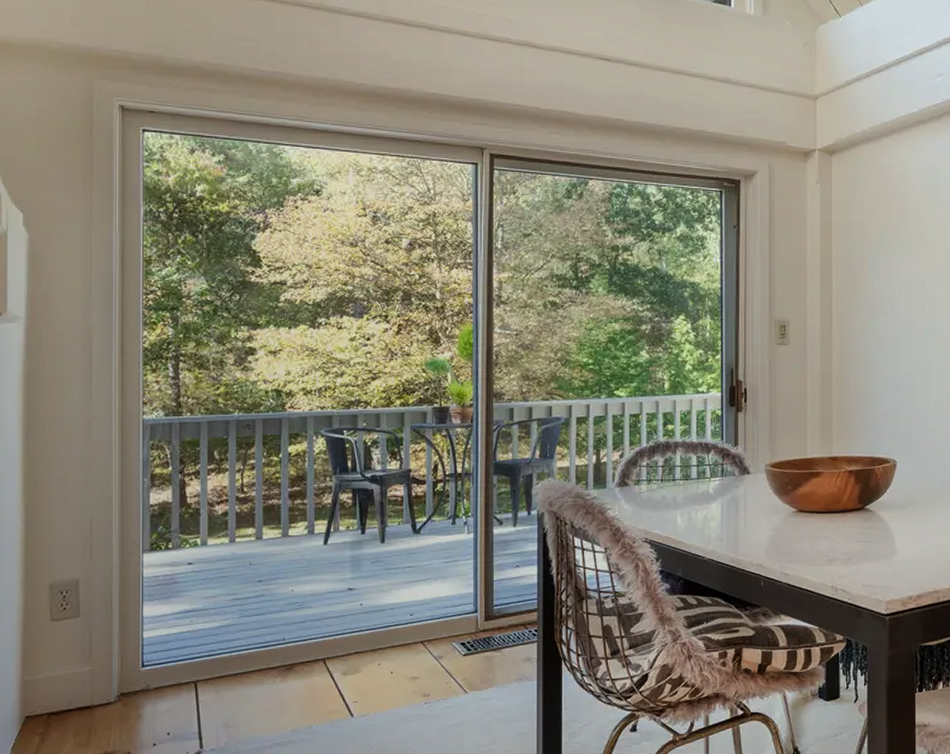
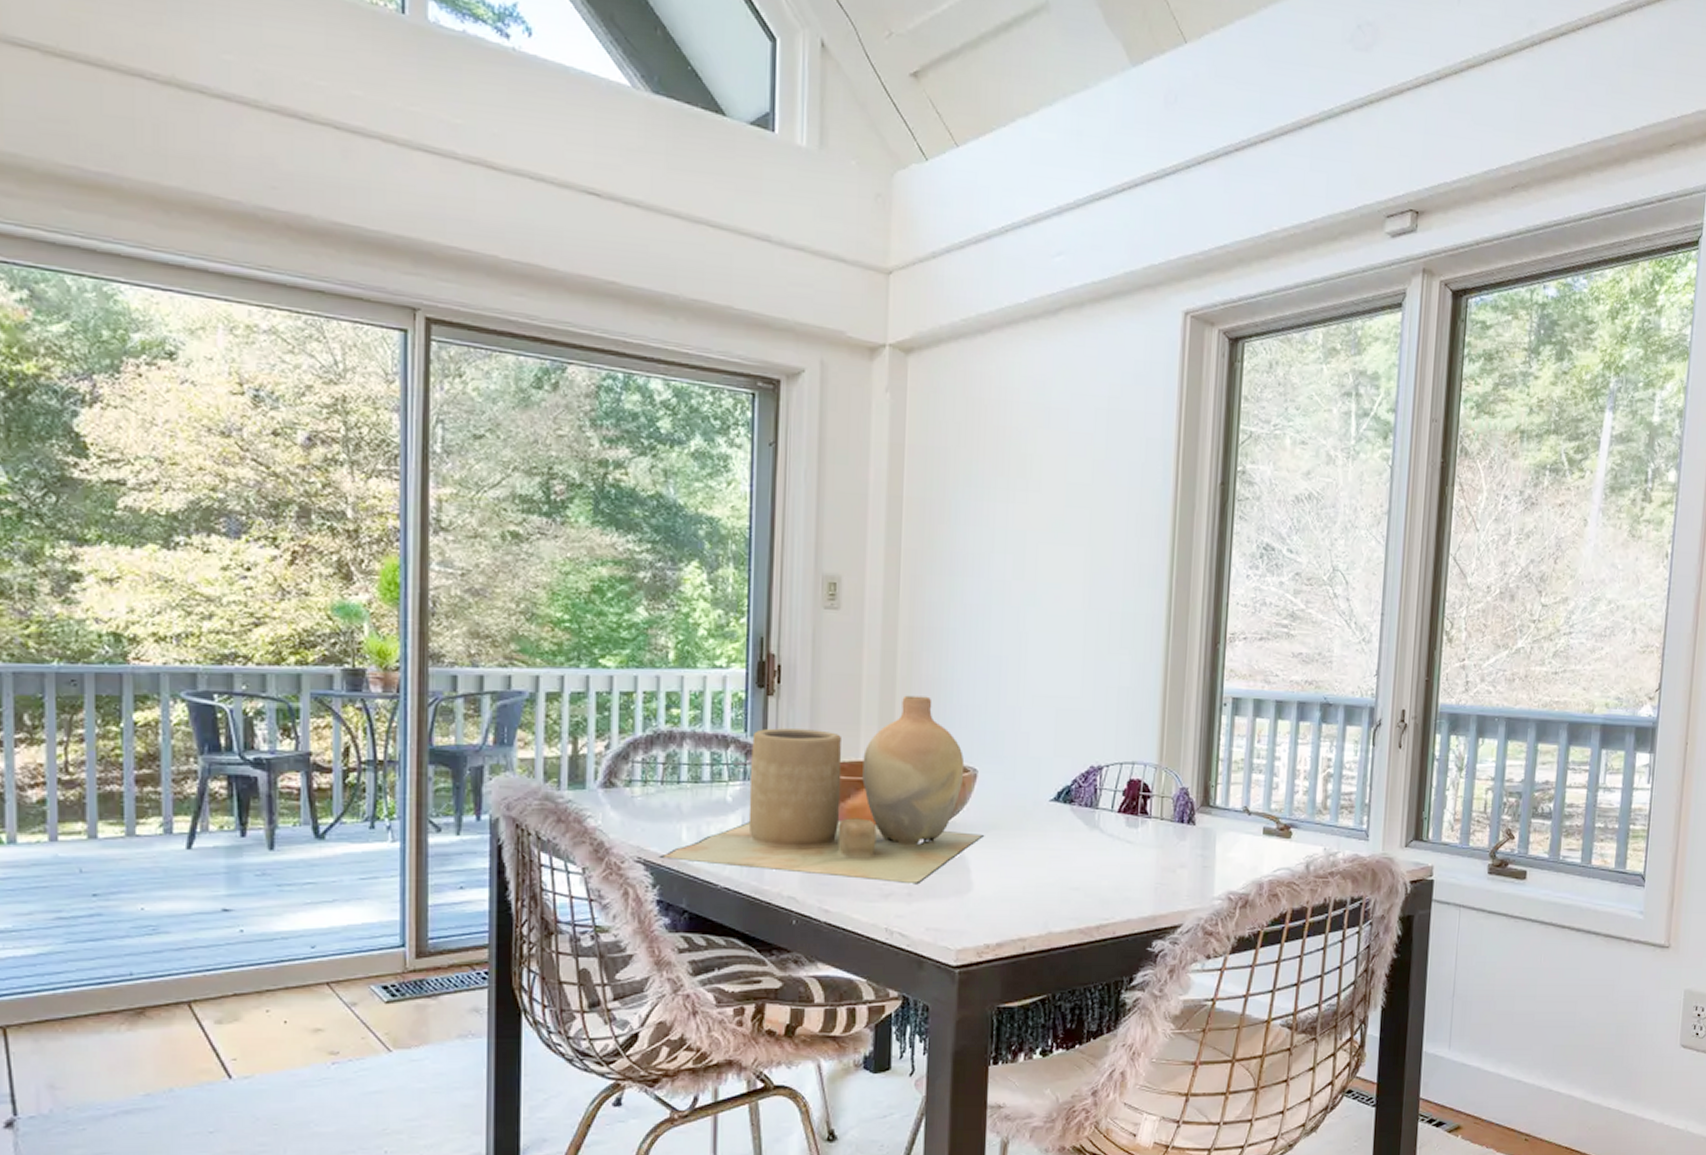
vase: none [660,407,904,552] -> present [659,695,985,885]

